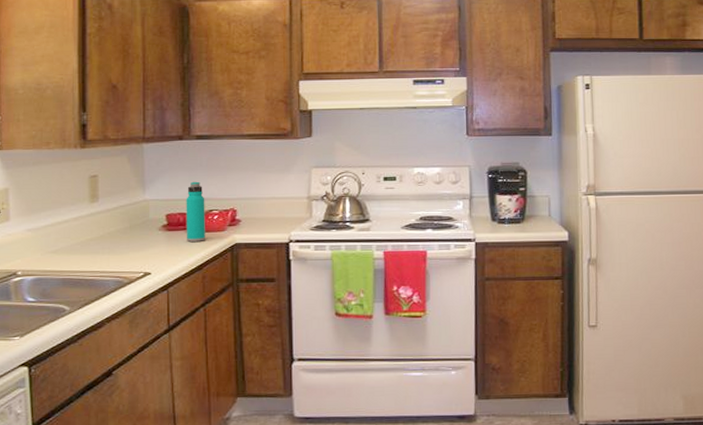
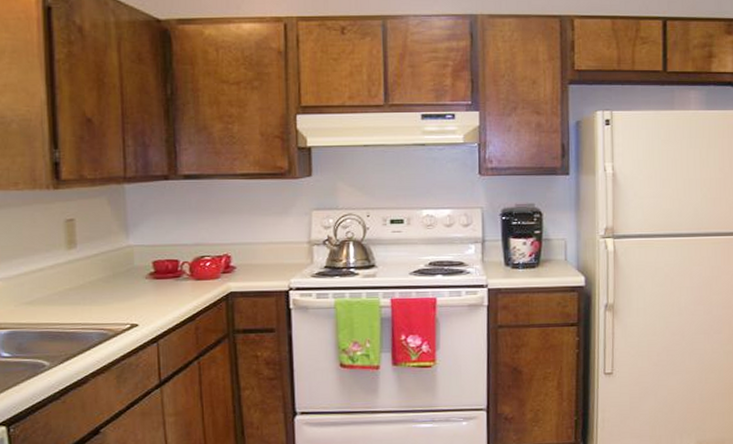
water bottle: present [186,181,205,242] -> none [174,225,197,291]

